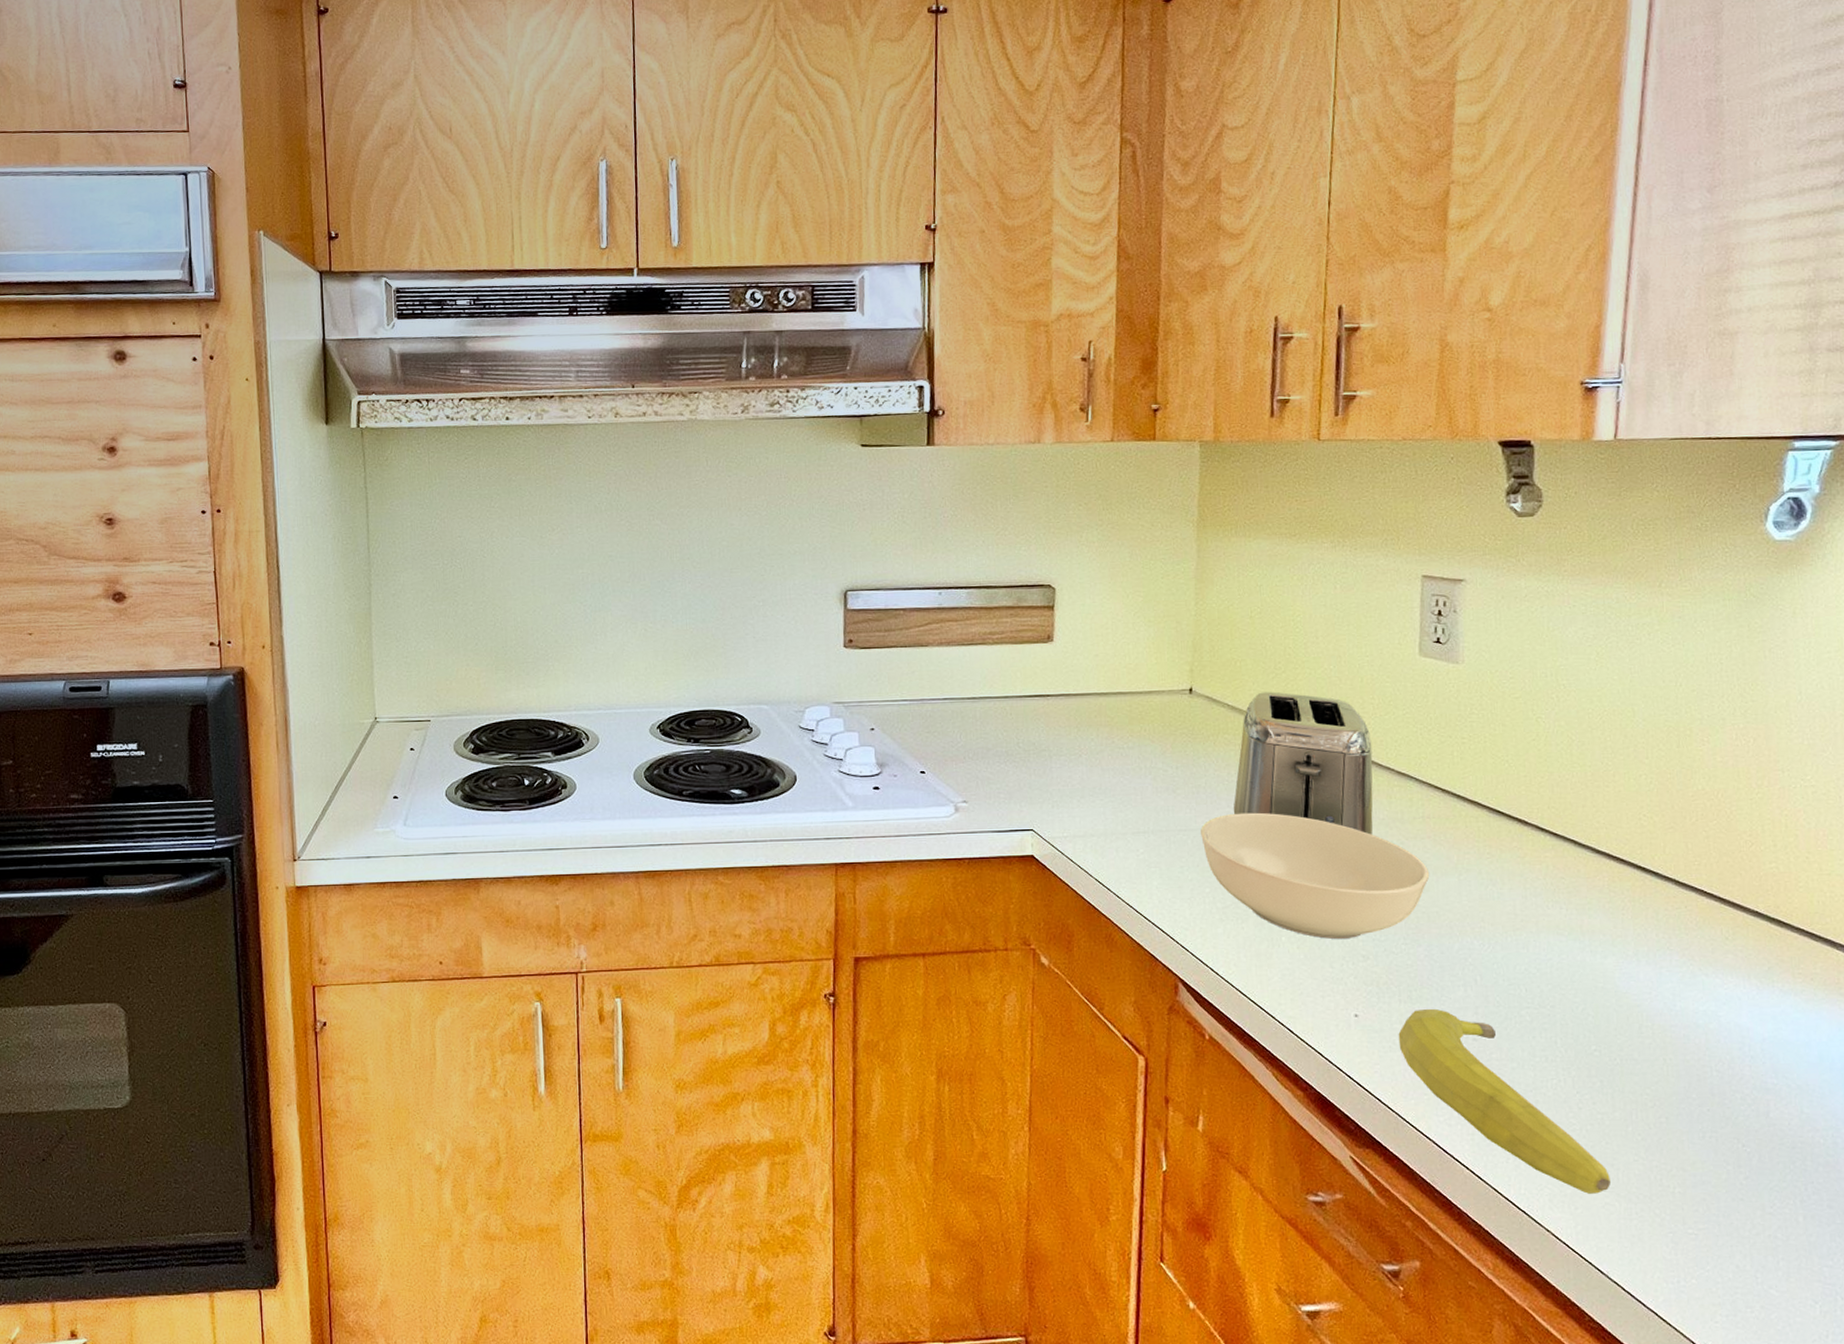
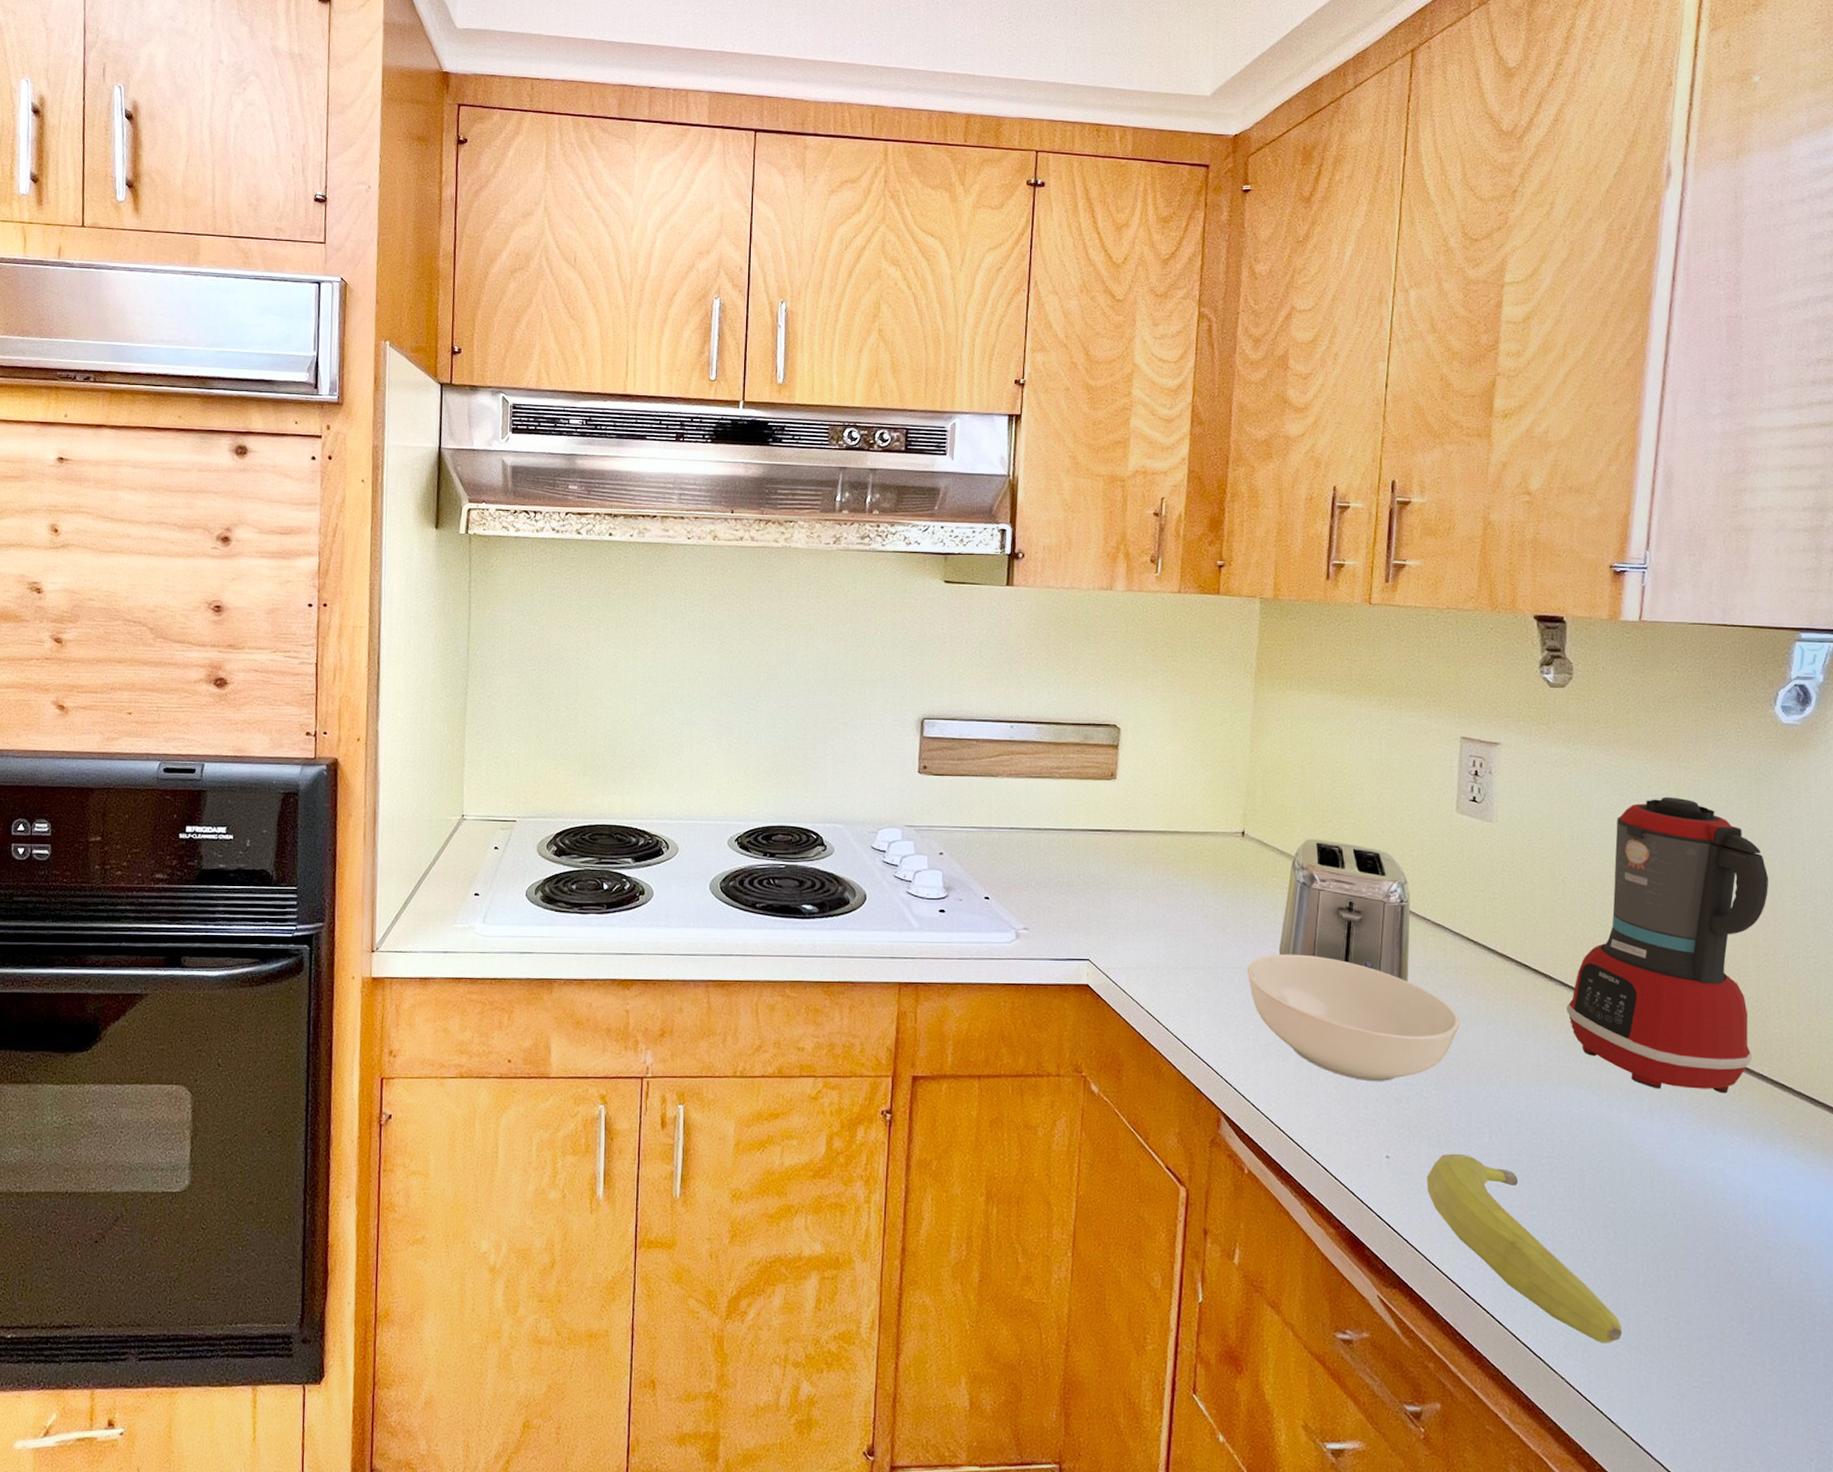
blender: none [1544,625,1762,933] -> present [1567,797,1769,1094]

